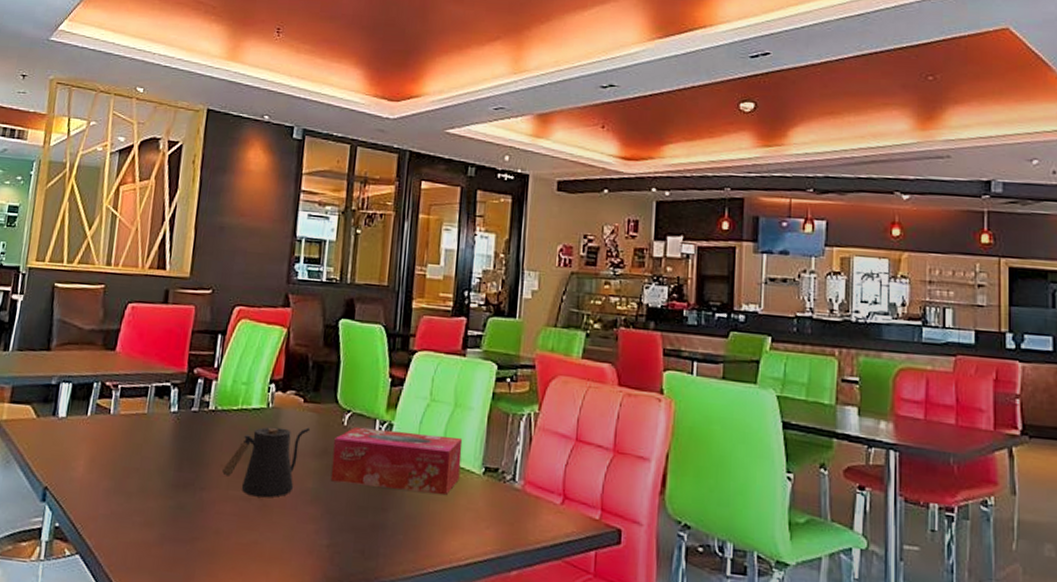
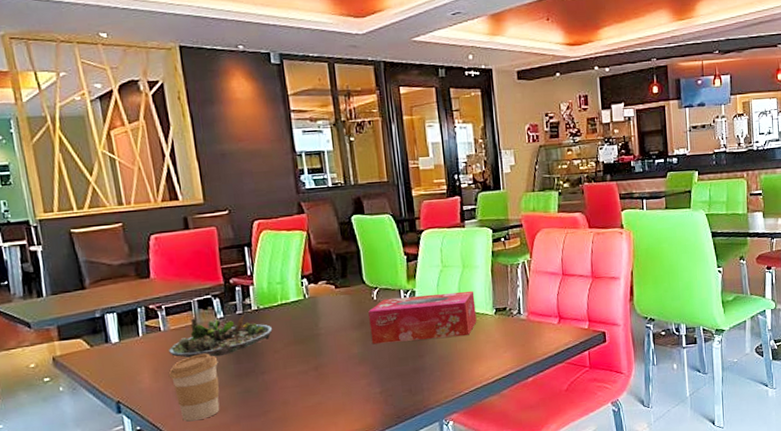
coffee cup: none [104,449,159,531] -> present [168,353,220,422]
succulent planter: none [112,404,226,459] -> present [169,313,273,359]
kettle: present [221,427,311,498] -> none [276,307,346,370]

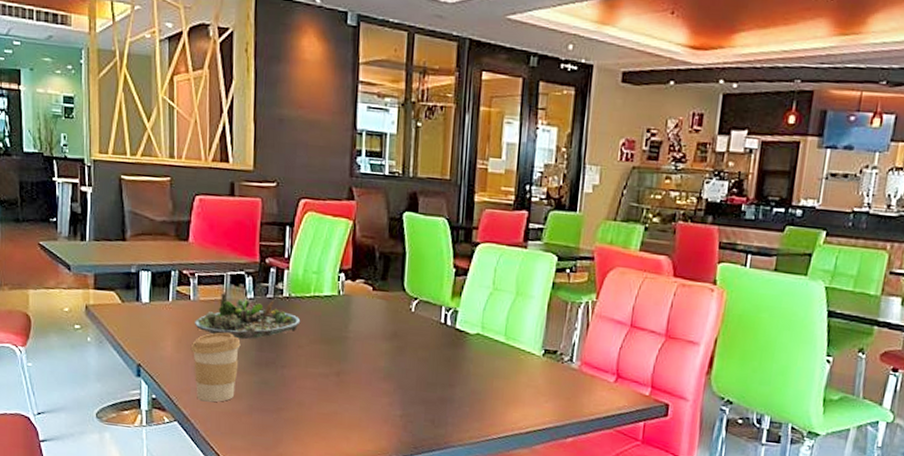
tissue box: present [368,290,477,345] -> none [401,312,524,374]

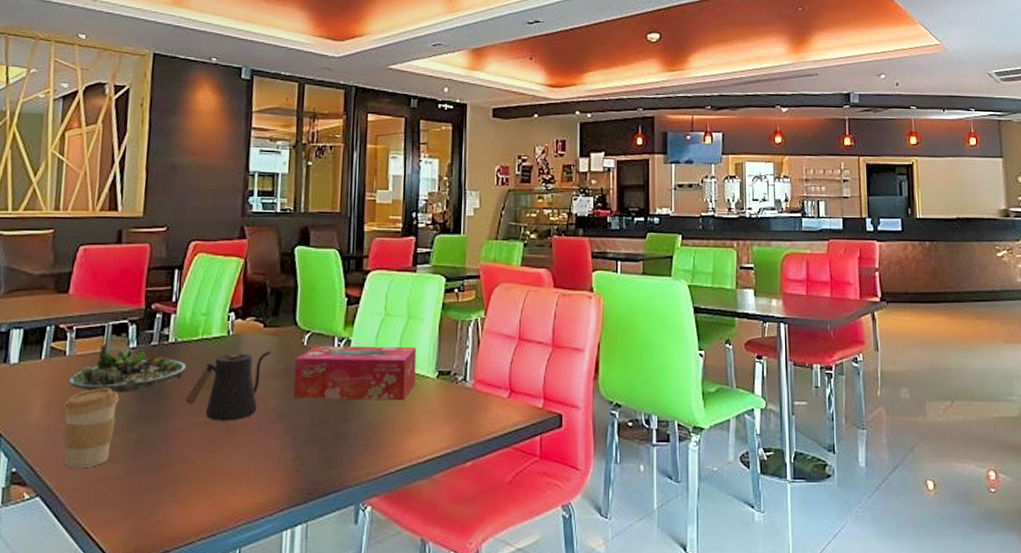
kettle: none [299,312,380,375] -> present [184,350,272,421]
tissue box: none [401,312,524,374] -> present [293,345,417,401]

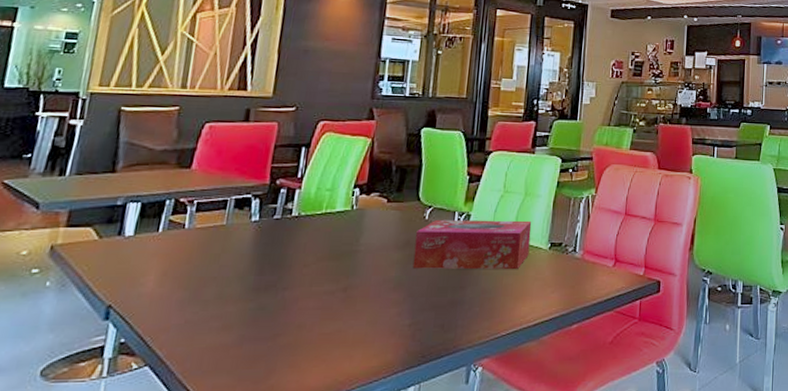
coffee cup: present [61,387,119,469] -> none [177,259,238,338]
succulent planter: present [69,343,187,393] -> none [186,216,309,265]
kettle: present [184,350,272,421] -> none [304,224,394,290]

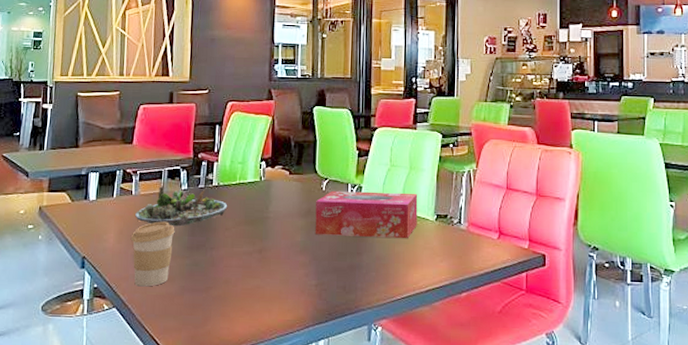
coffee cup: none [177,259,238,338] -> present [130,221,175,287]
succulent planter: none [186,216,309,265] -> present [135,185,228,227]

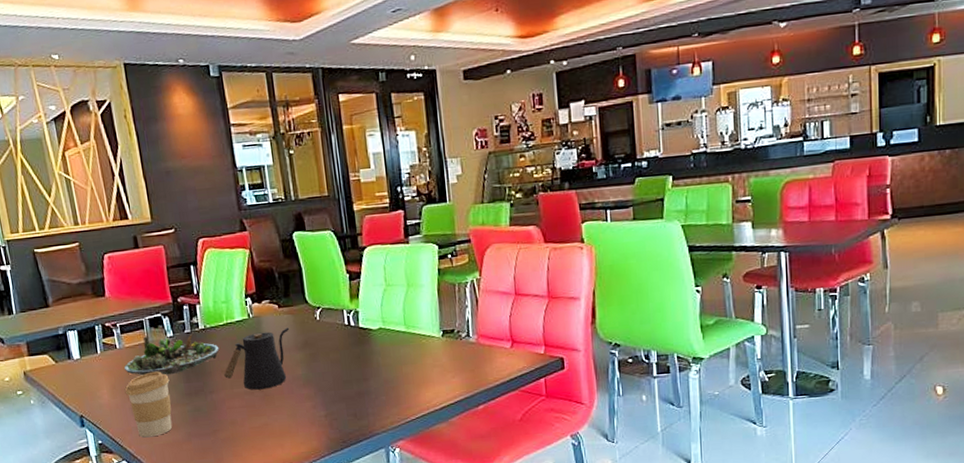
kettle: none [226,194,296,252] -> present [223,327,290,390]
tissue box: present [315,190,418,239] -> none [312,311,423,366]

